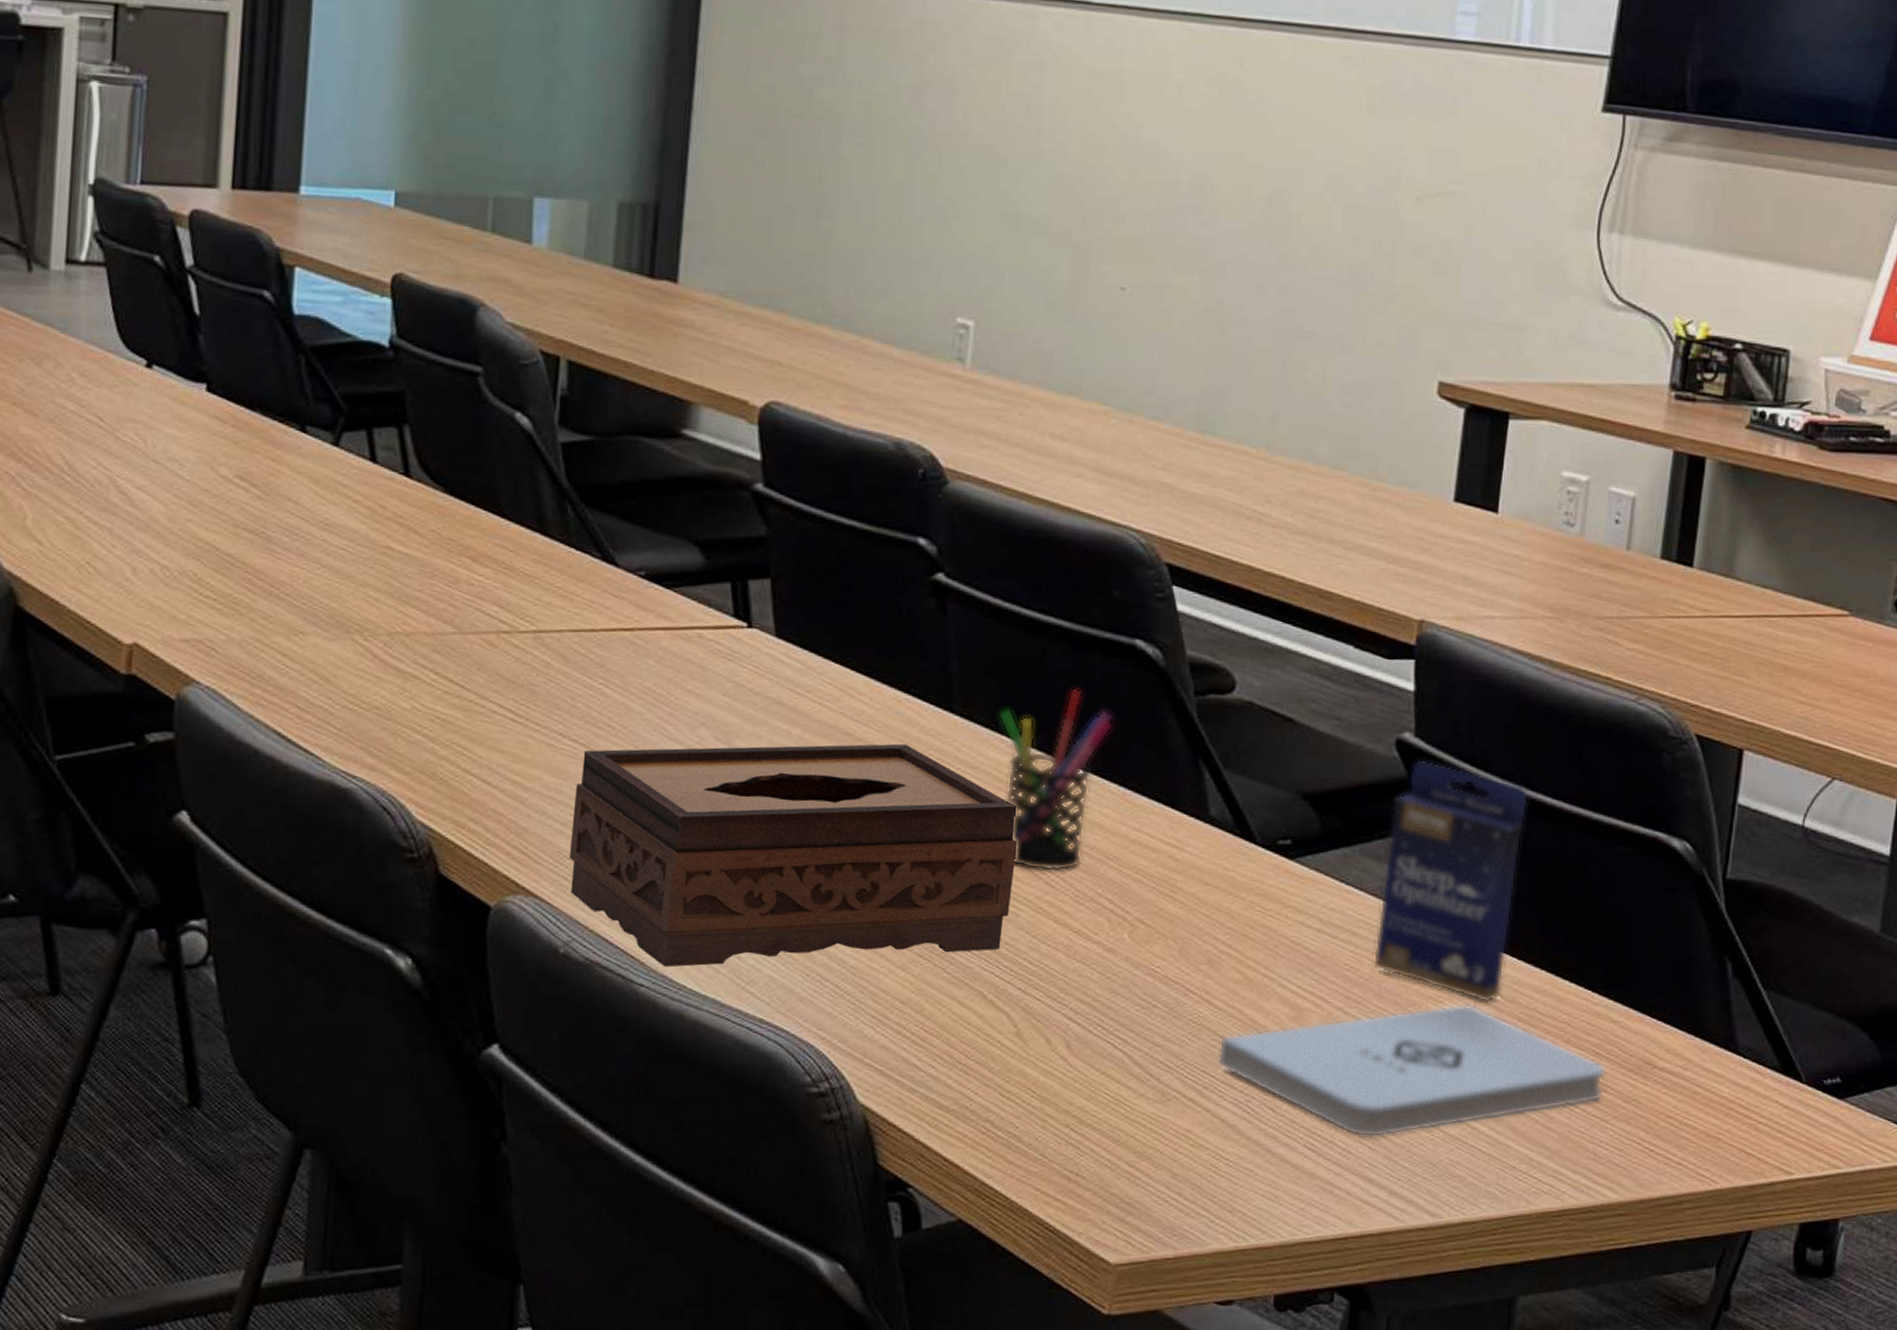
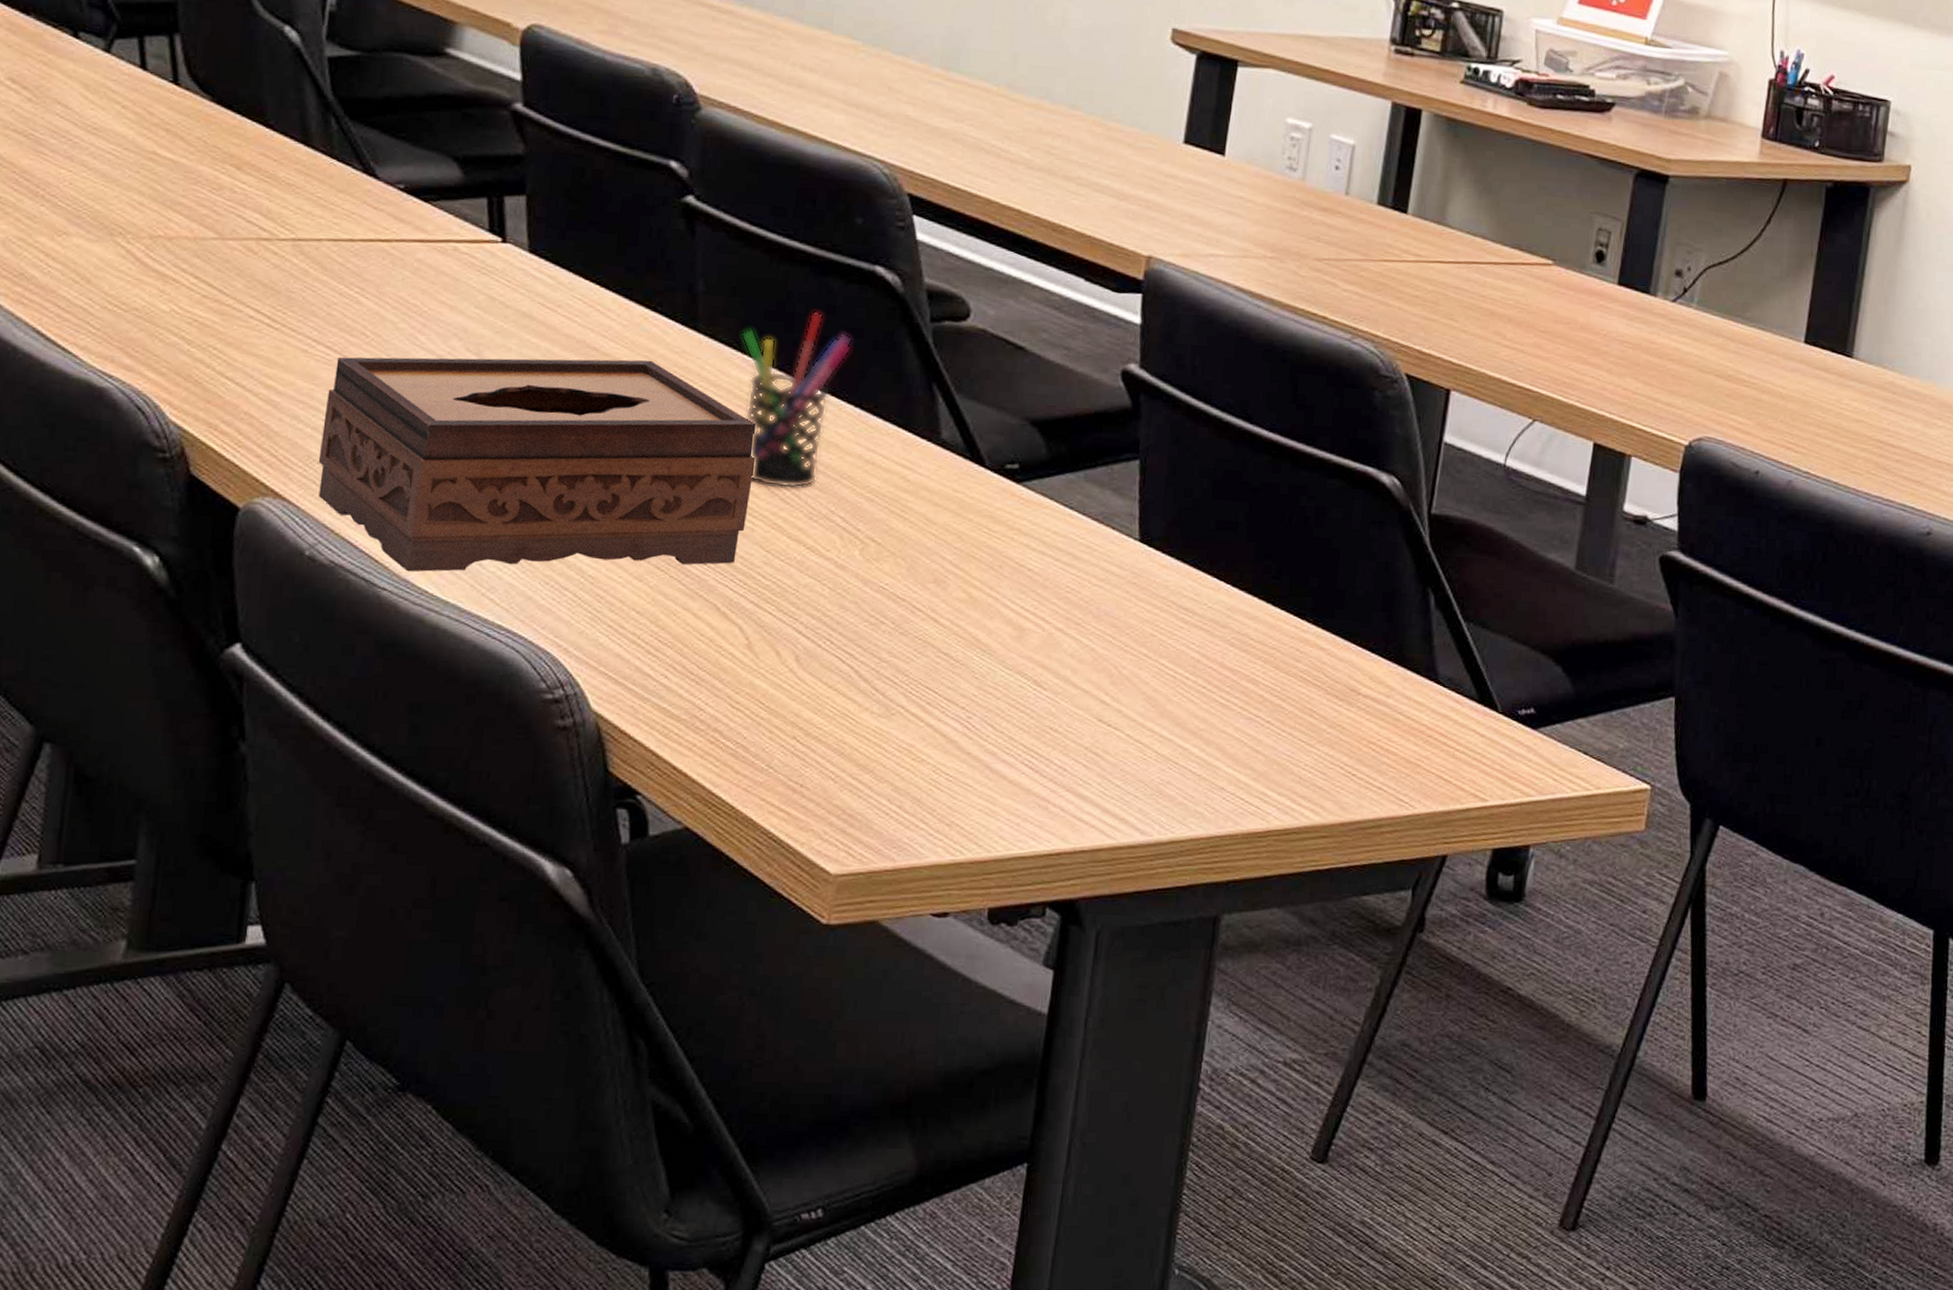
notepad: present [1216,1003,1606,1138] -> none [940,627,1313,756]
small box: present [1372,760,1529,1003] -> none [1093,391,1247,628]

